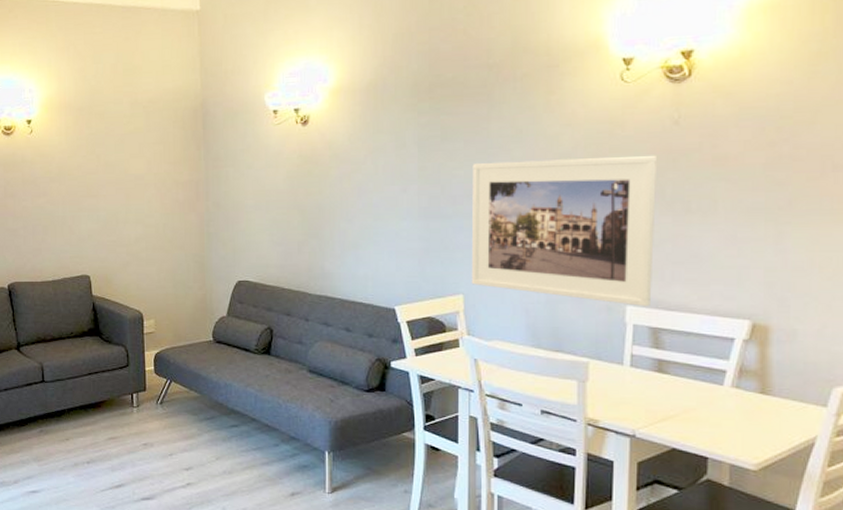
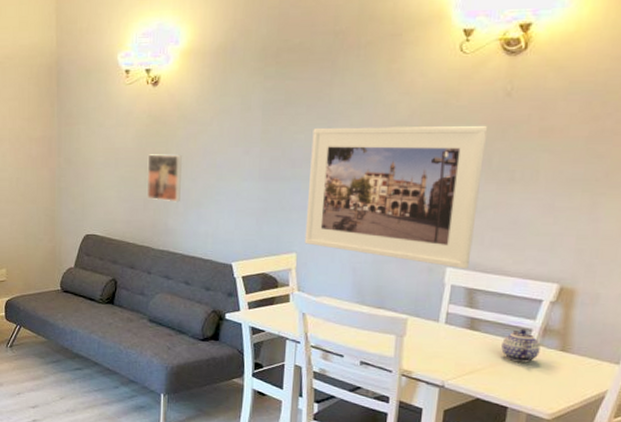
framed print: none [300,194,337,245] -> present [147,154,183,202]
teapot: none [695,370,737,408] -> present [501,328,541,363]

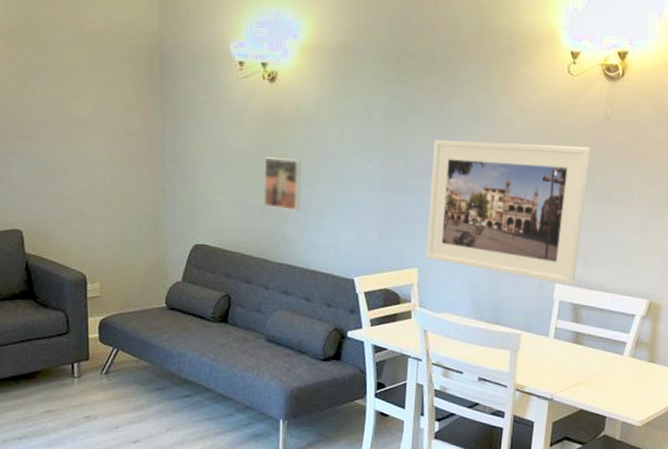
teapot: present [501,328,541,363] -> none [601,342,633,374]

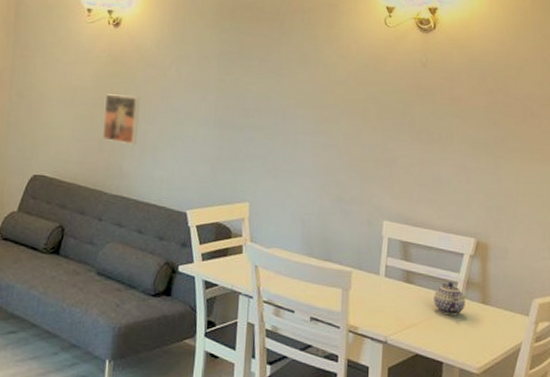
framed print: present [426,139,592,286] -> none [257,81,410,223]
teapot: none [601,342,633,374] -> present [434,281,465,316]

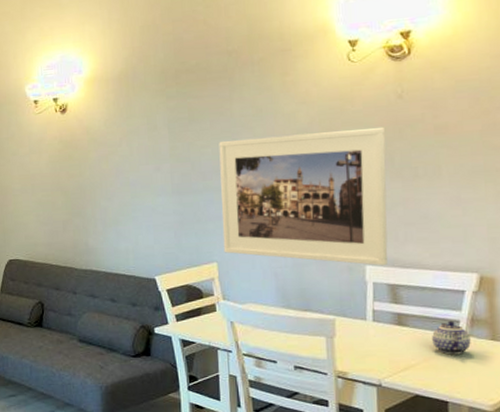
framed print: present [103,94,141,145] -> none [62,176,98,222]
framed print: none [257,81,410,223] -> present [219,127,388,266]

